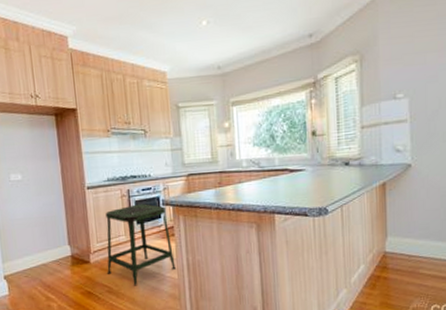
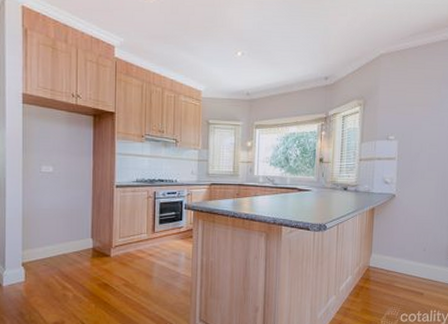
stool: present [105,204,176,286] -> none [125,206,190,281]

